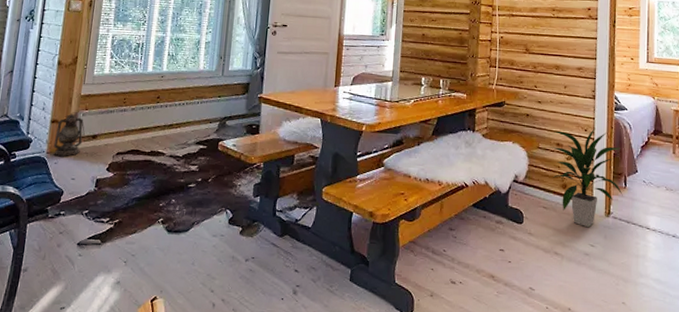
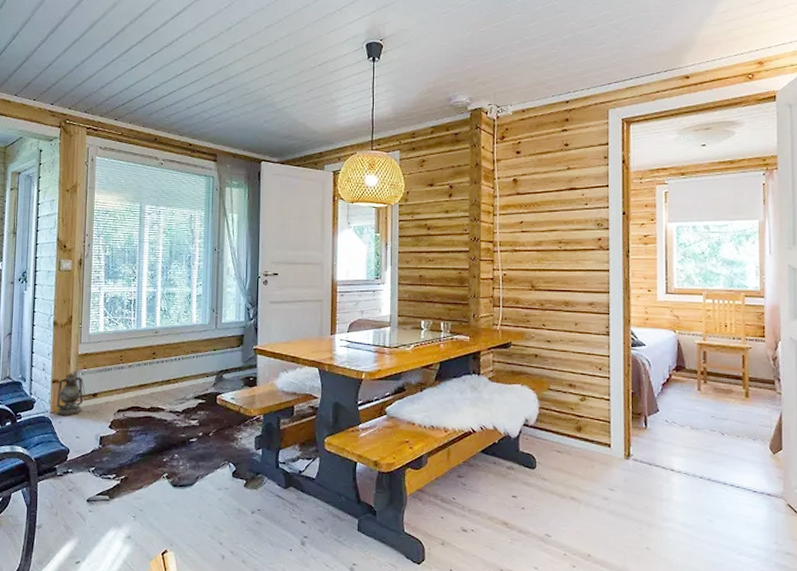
indoor plant: present [549,127,623,228] -> none [560,365,644,471]

